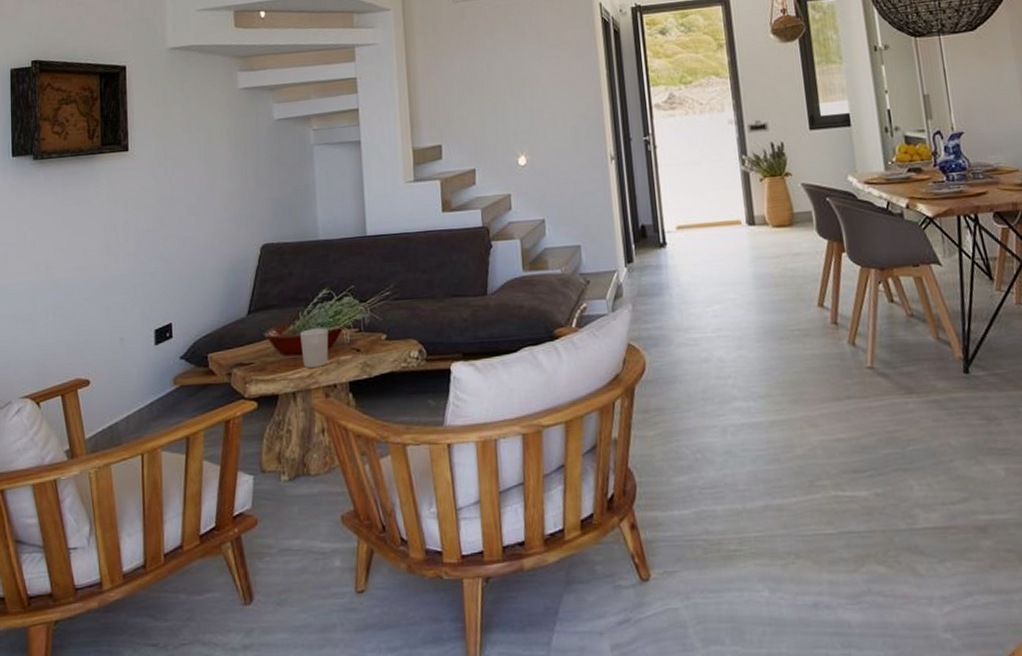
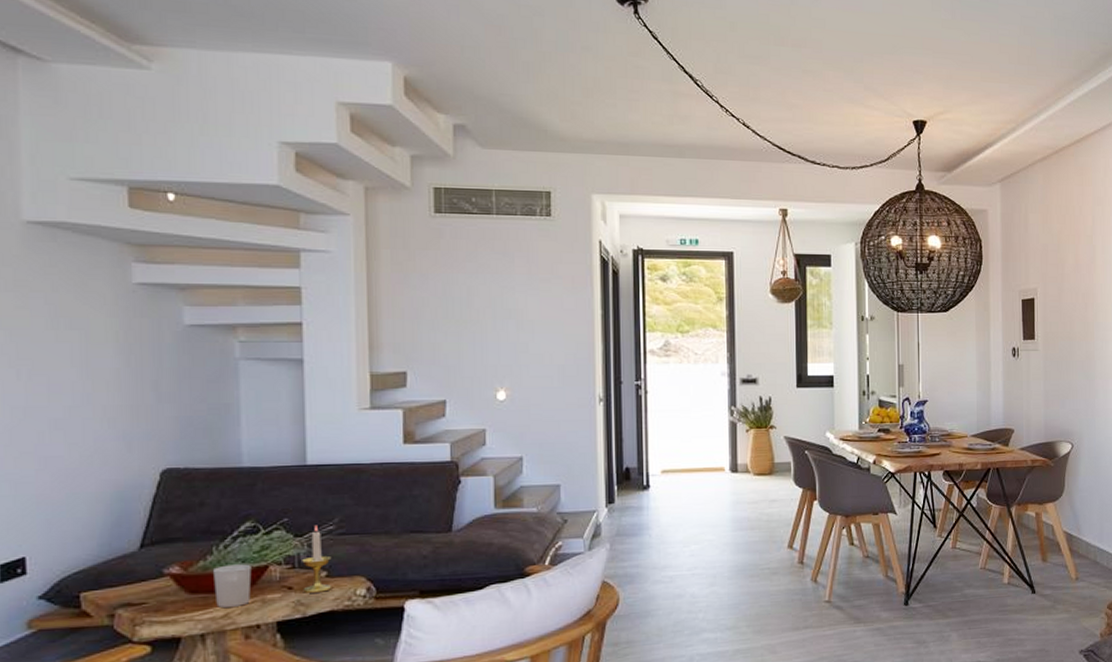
candlestick: none [366,291,391,355] -> present [302,525,332,593]

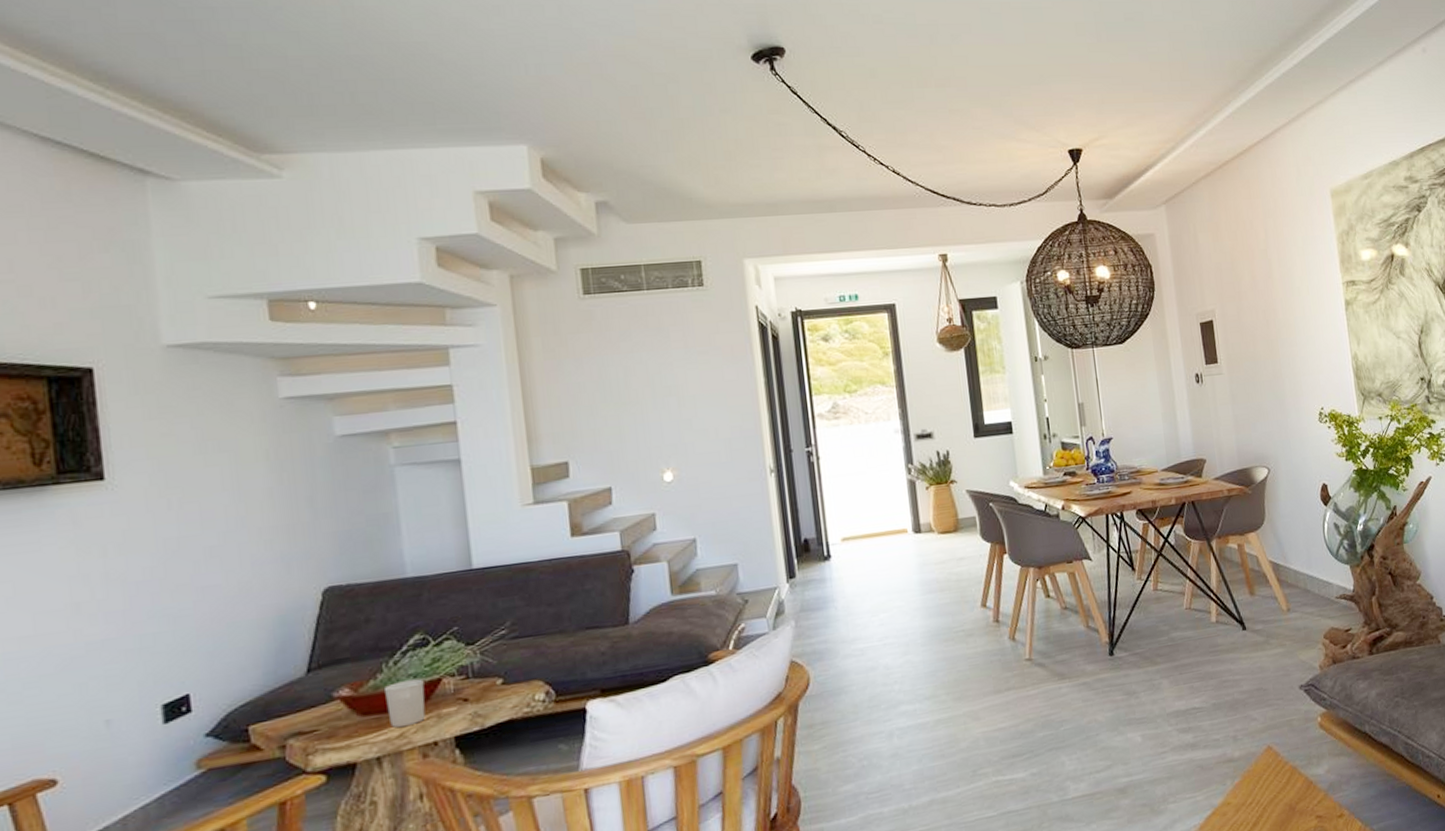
candlestick: present [302,525,332,593] -> none [476,631,510,704]

